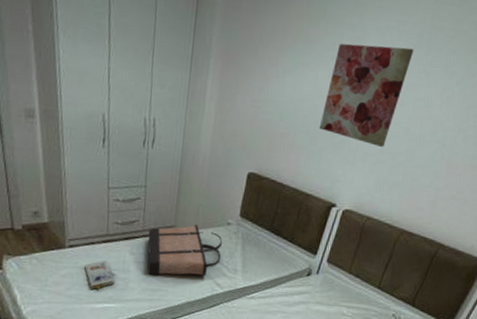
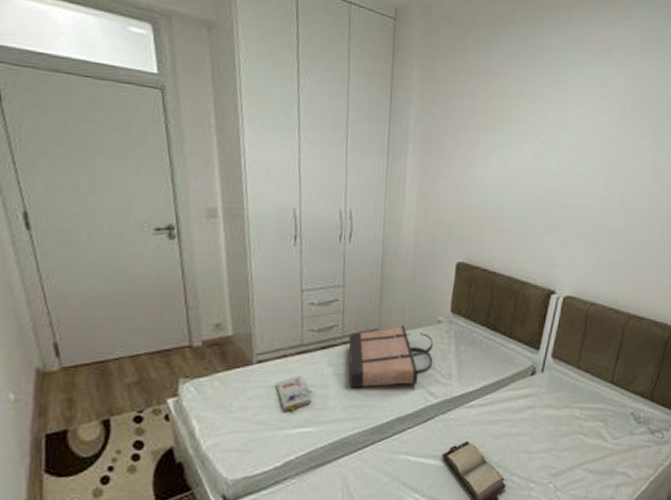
wall art: present [319,43,414,148] -> none [529,120,619,226]

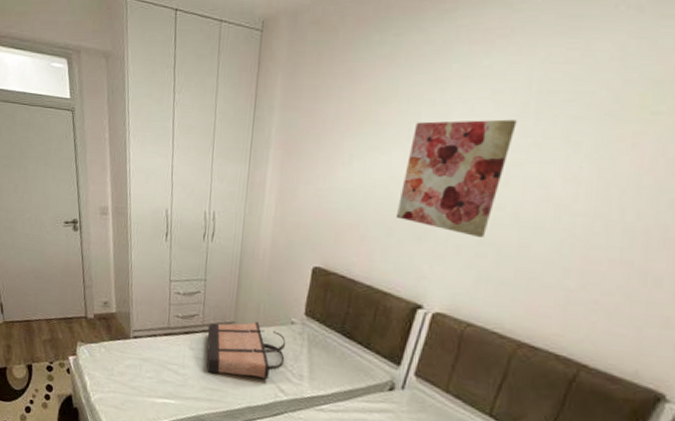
paperback book: present [276,375,312,412] -> none [147,353,175,384]
wall art: none [529,120,619,226] -> present [395,119,517,239]

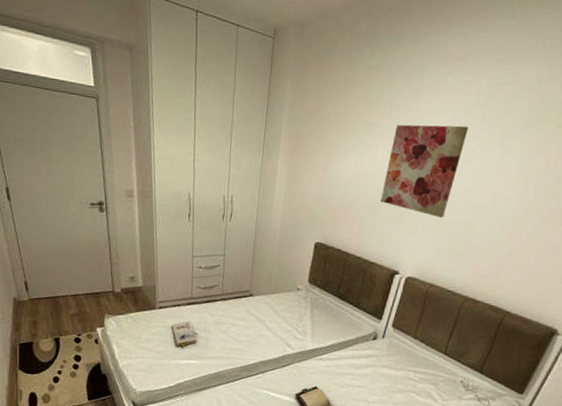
paperback book: none [147,353,175,384] -> present [171,320,198,347]
shopping bag: present [206,321,286,380] -> none [225,289,293,338]

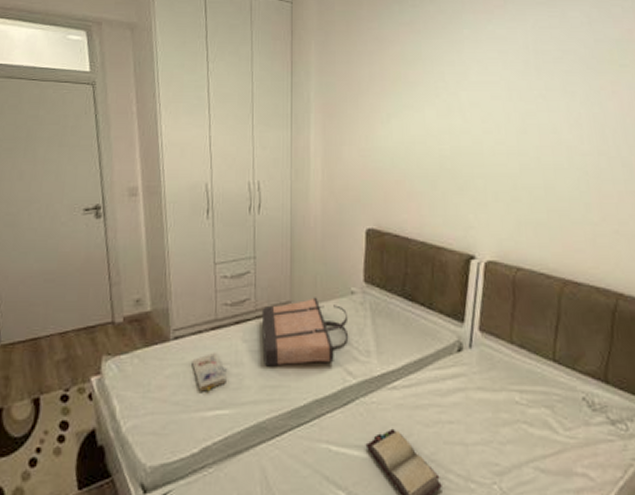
shopping bag: none [225,289,293,338] -> present [261,297,349,367]
wall art: present [380,124,469,219] -> none [437,75,523,184]

